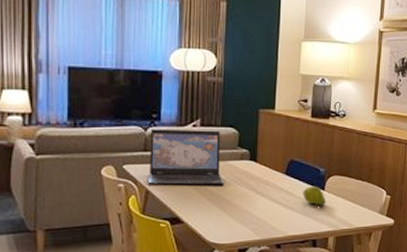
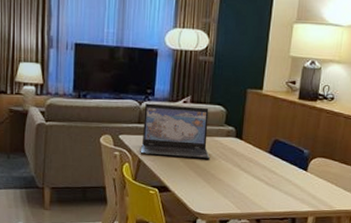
fruit: present [303,185,326,208] -> none [285,166,308,188]

